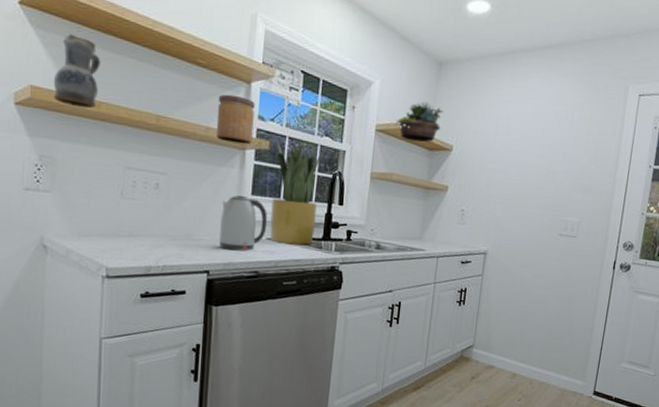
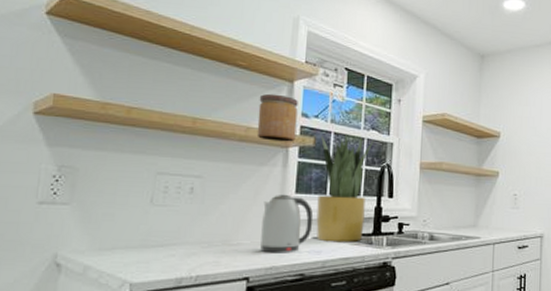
ceramic jug: present [53,33,101,109] -> none [79,41,133,115]
succulent planter: present [396,101,444,143] -> none [442,92,489,131]

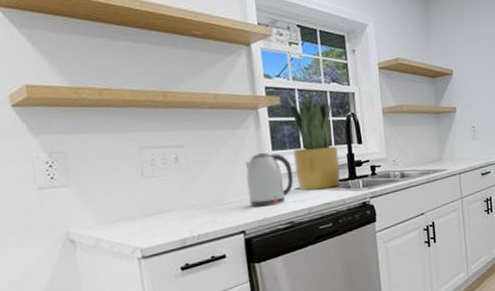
jar: present [256,93,298,142] -> none [220,59,263,105]

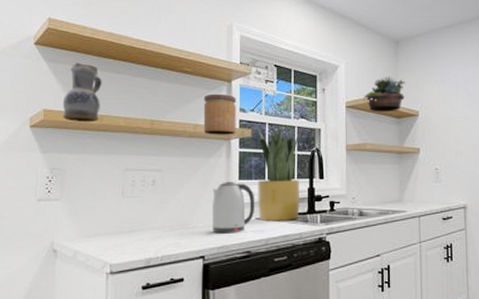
ceramic jug: none [48,27,98,99] -> present [62,62,102,123]
jar: none [220,59,263,105] -> present [203,93,236,135]
succulent planter: none [395,34,438,73] -> present [363,76,405,113]

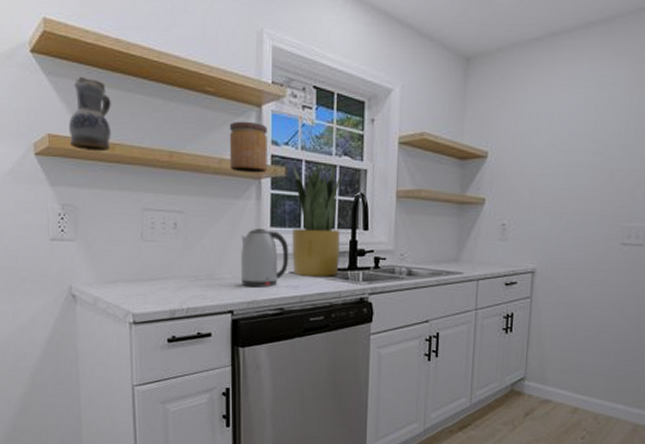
succulent planter: present [363,76,405,113] -> none [420,105,474,152]

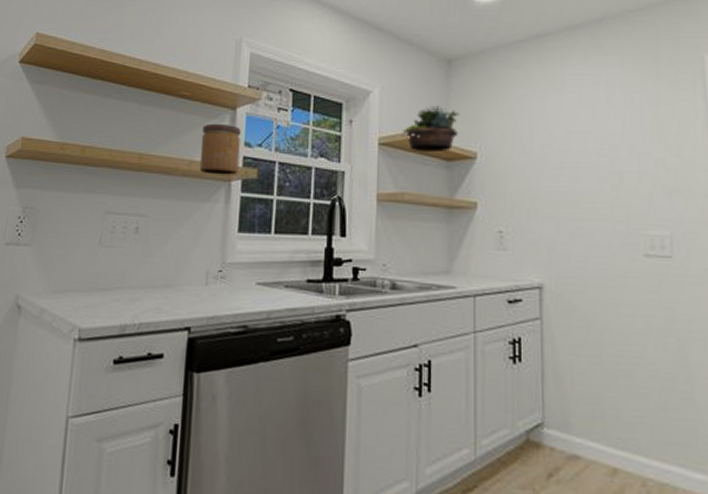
ceramic jug: present [68,76,111,152] -> none [42,83,88,154]
kettle: present [241,228,289,288] -> none [202,233,257,301]
planter: present [292,161,347,277] -> none [260,163,323,290]
succulent planter: none [420,105,474,152] -> present [402,105,460,153]

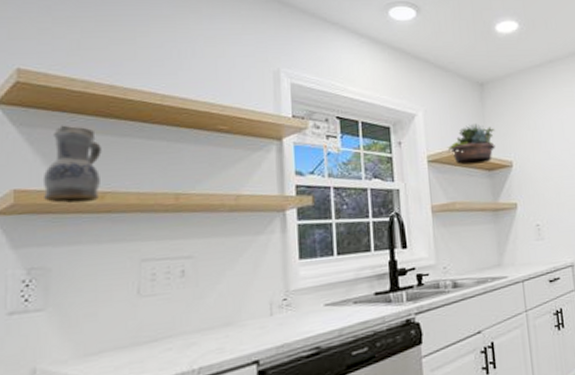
ceramic jug: none [42,83,88,154] -> present [42,125,101,204]
jar: present [199,123,241,175] -> none [246,155,292,207]

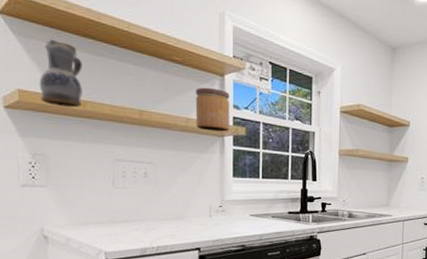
jar: none [246,155,292,207] -> present [195,87,230,132]
succulent planter: present [447,123,495,166] -> none [358,83,399,121]

